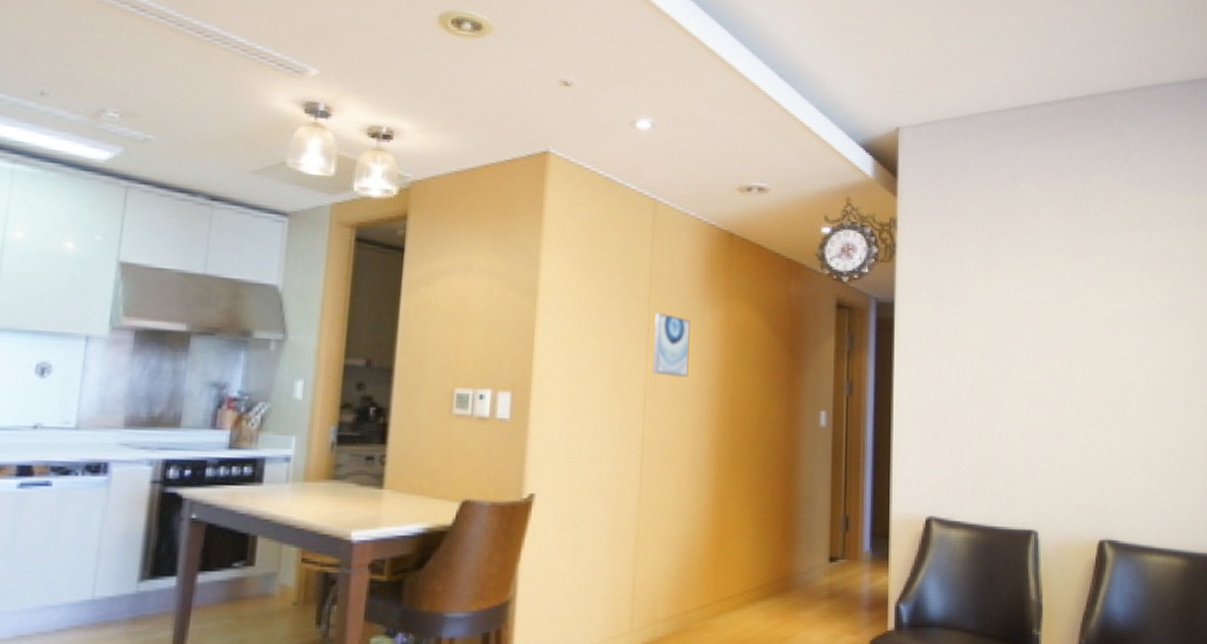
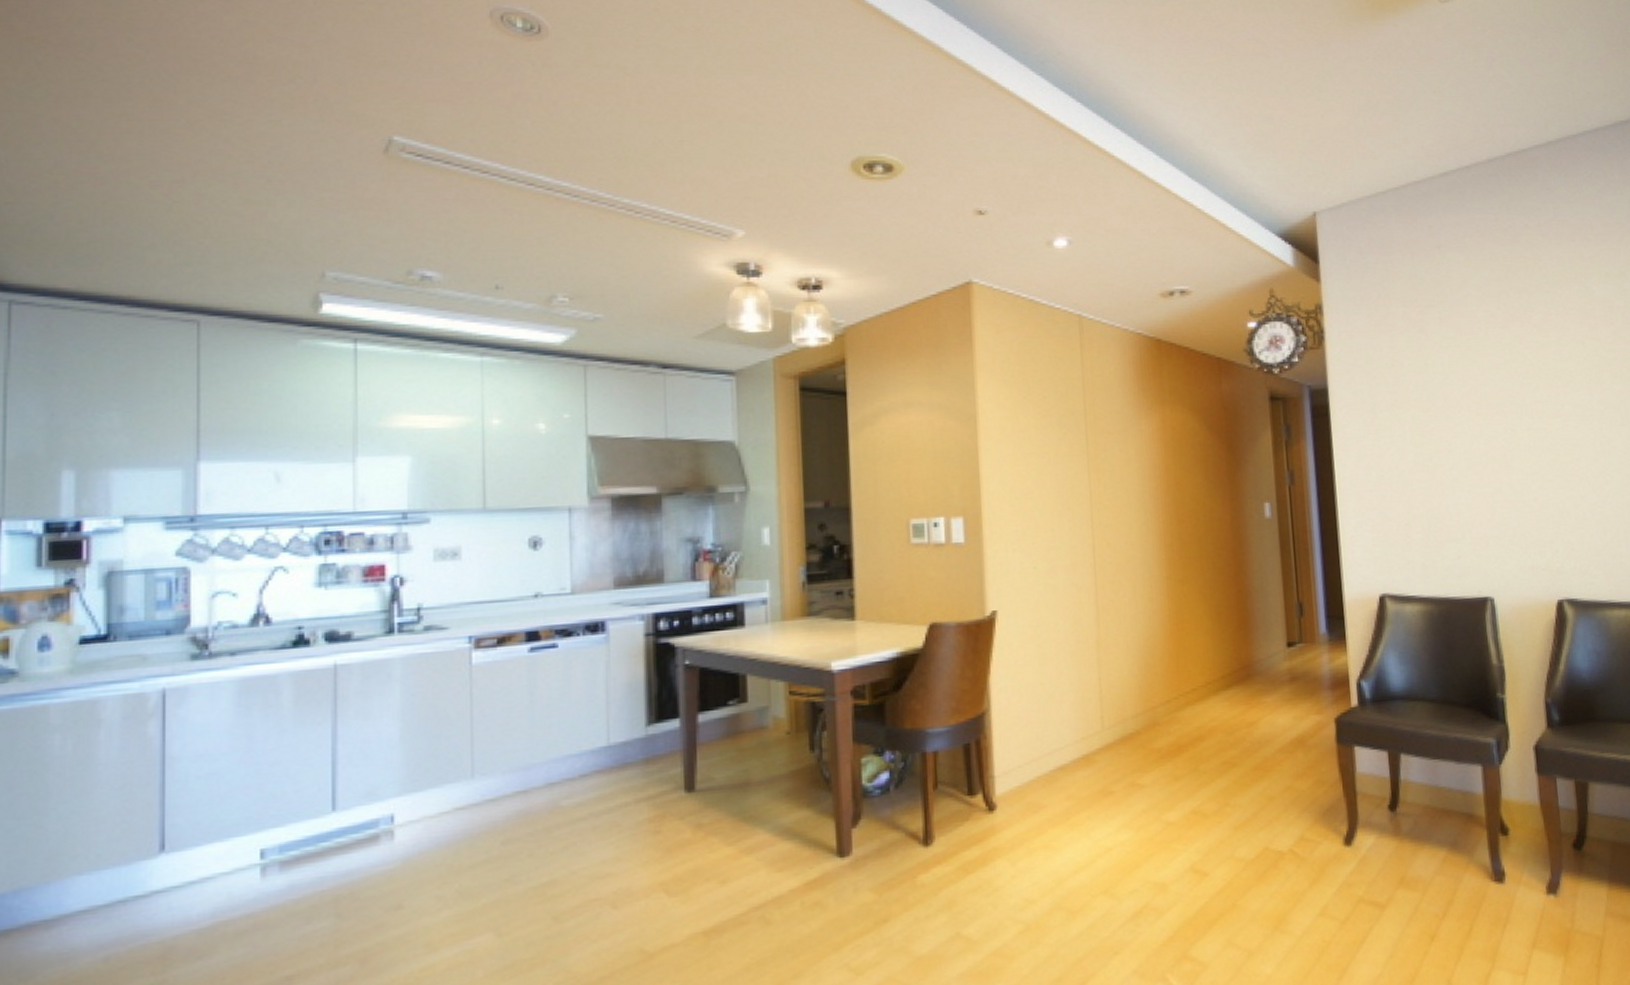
wall art: present [651,313,690,378] -> none [1092,425,1131,486]

